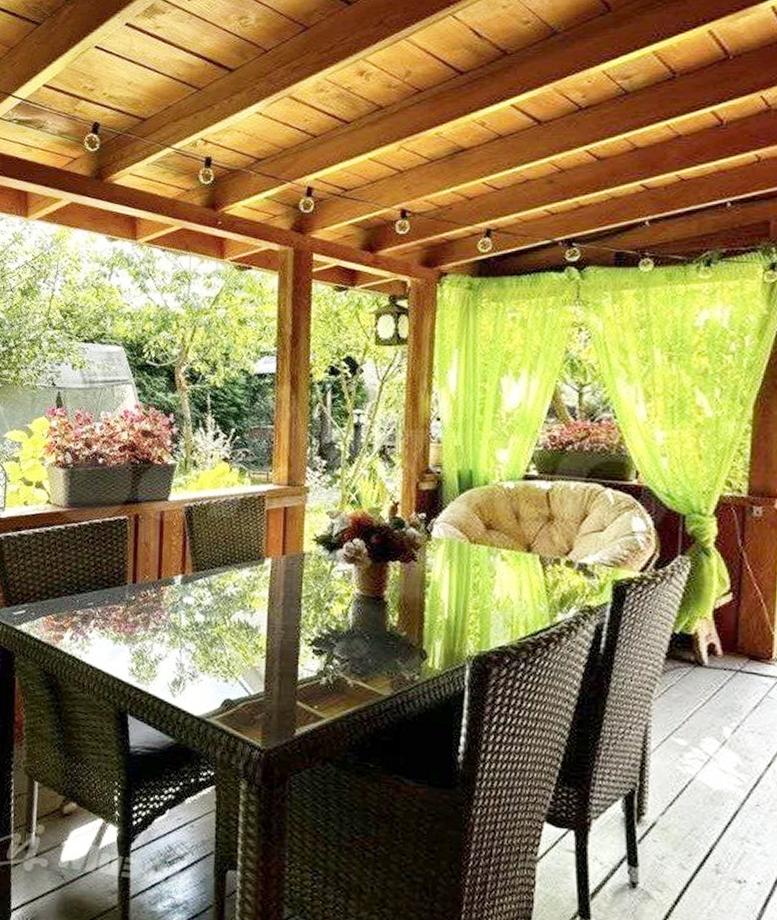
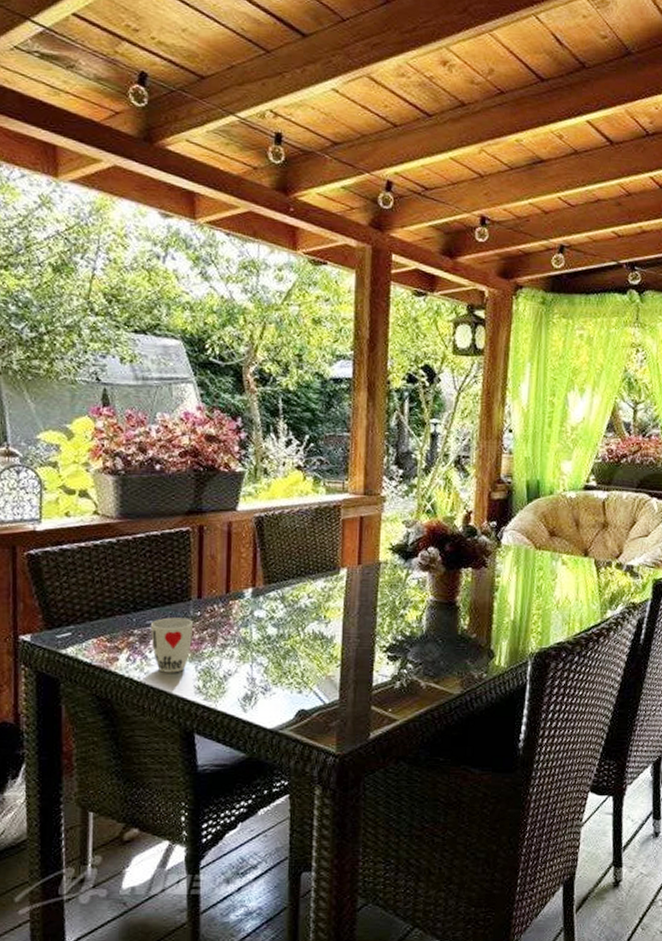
cup: none [91,600,128,654] -> present [151,617,193,673]

